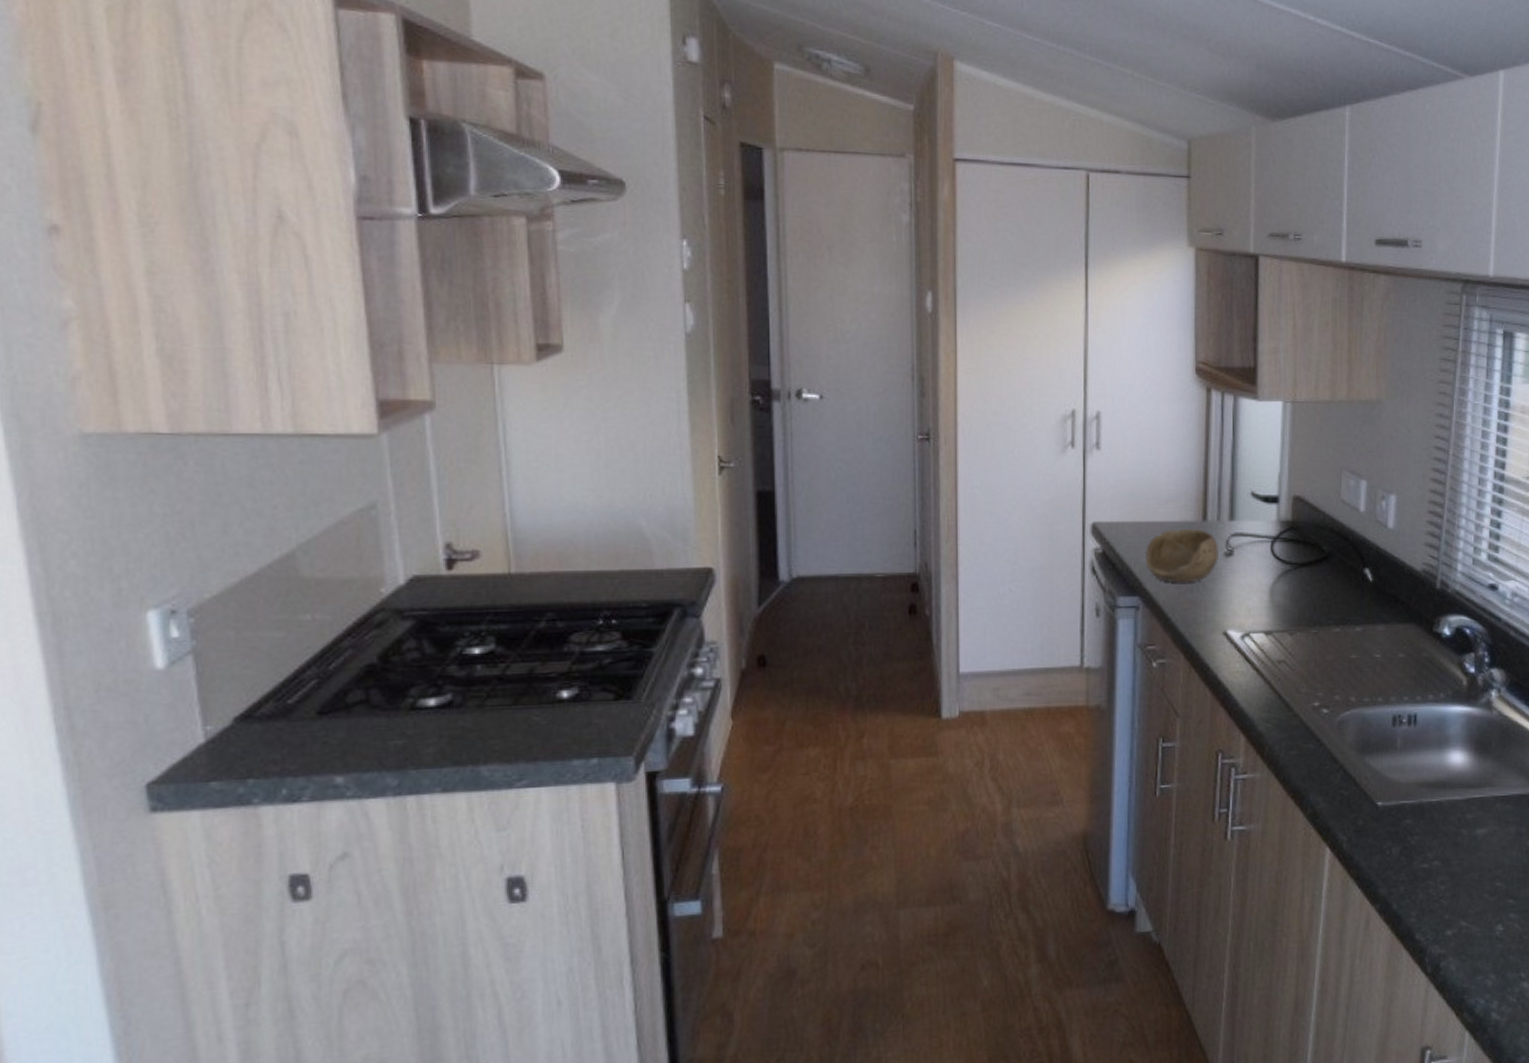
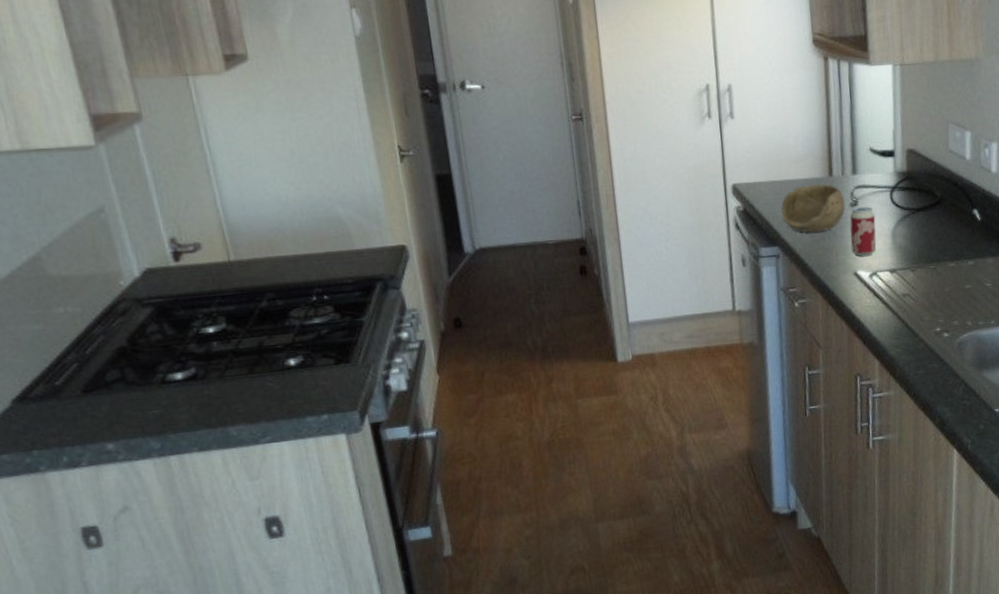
beverage can: none [1222,557,1252,615] -> present [849,206,877,257]

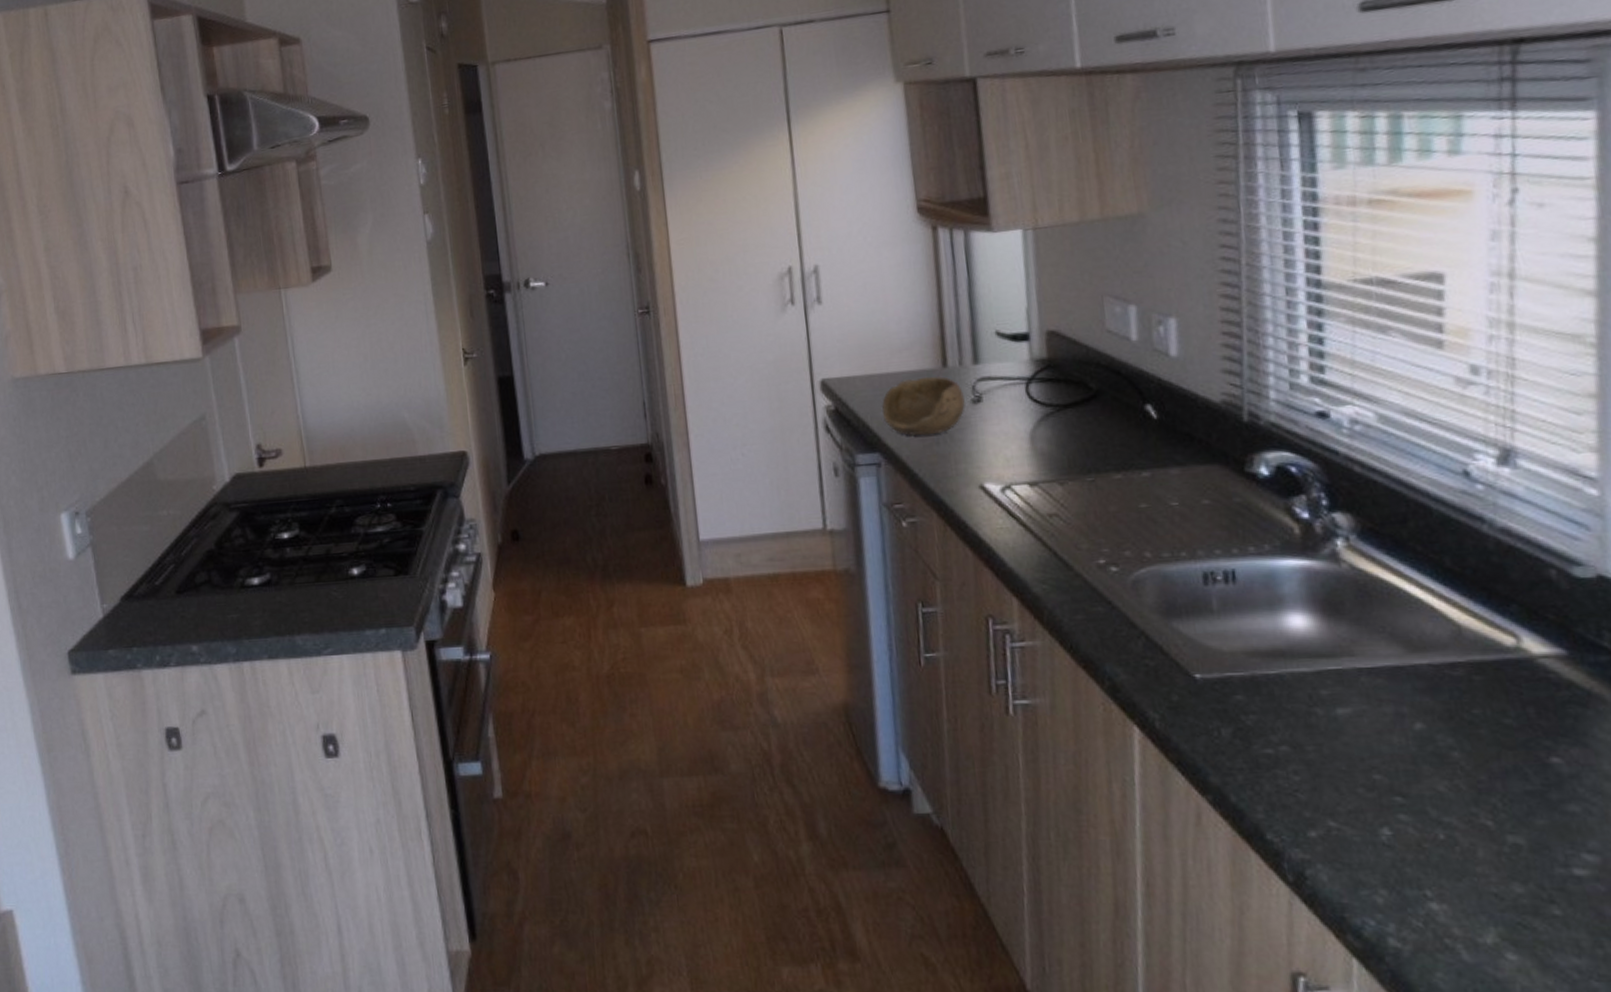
beverage can: present [849,206,877,257] -> none [971,403,1009,466]

